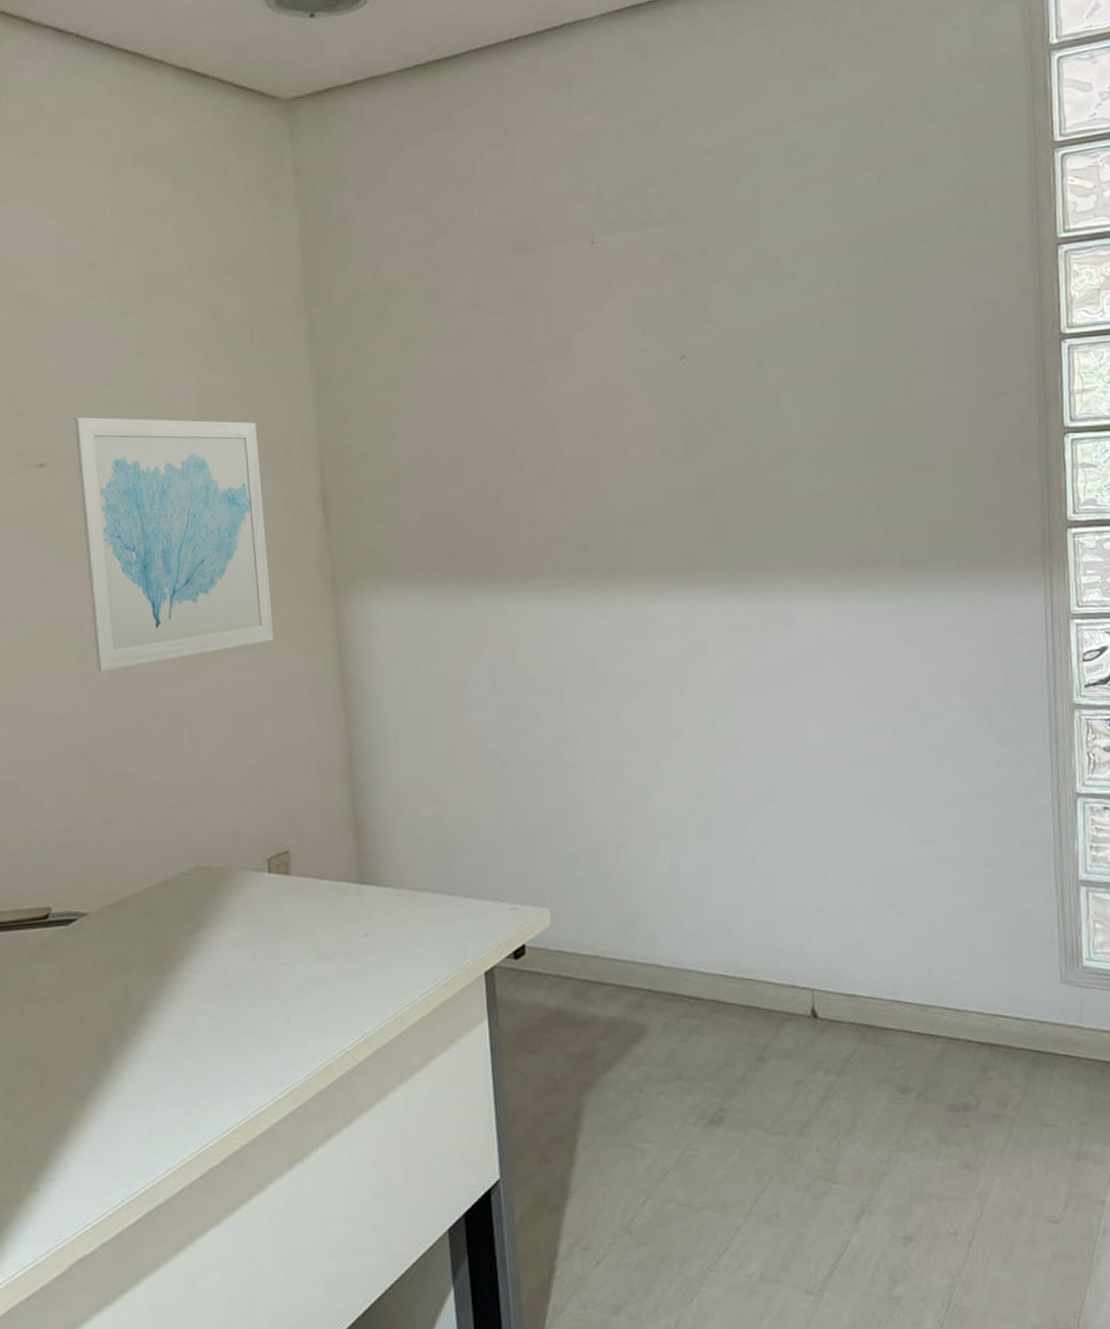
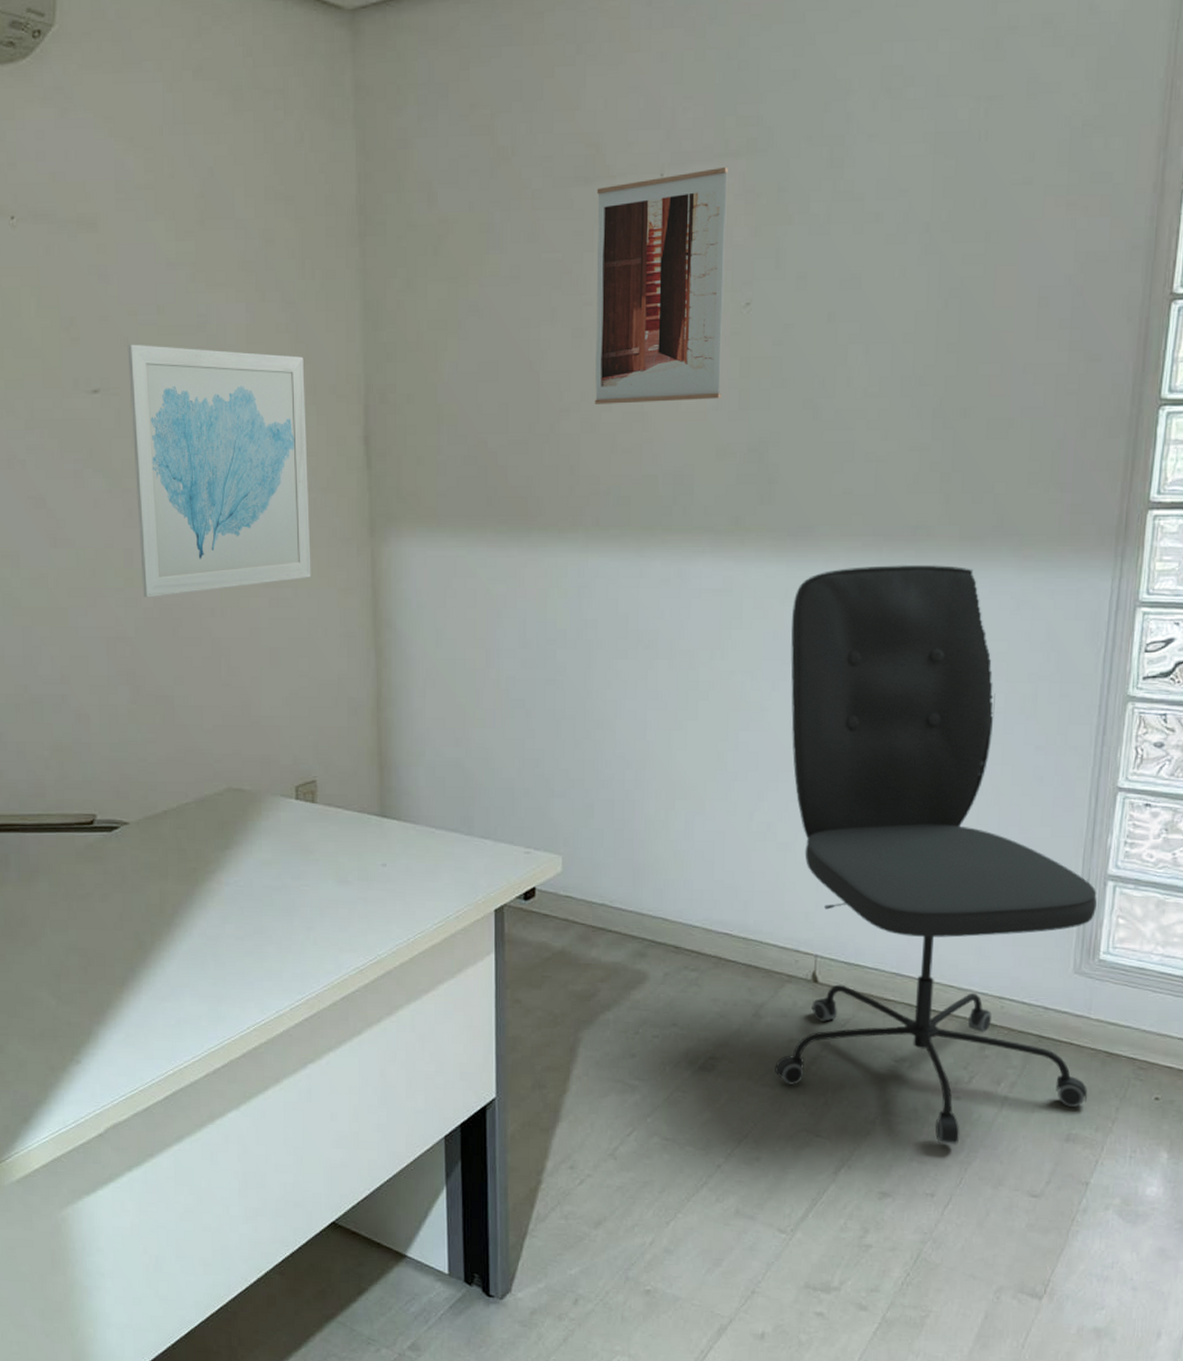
wall art: none [532,233,667,455] -> present [595,166,728,404]
office chair: none [754,590,1092,1177] -> present [775,564,1098,1145]

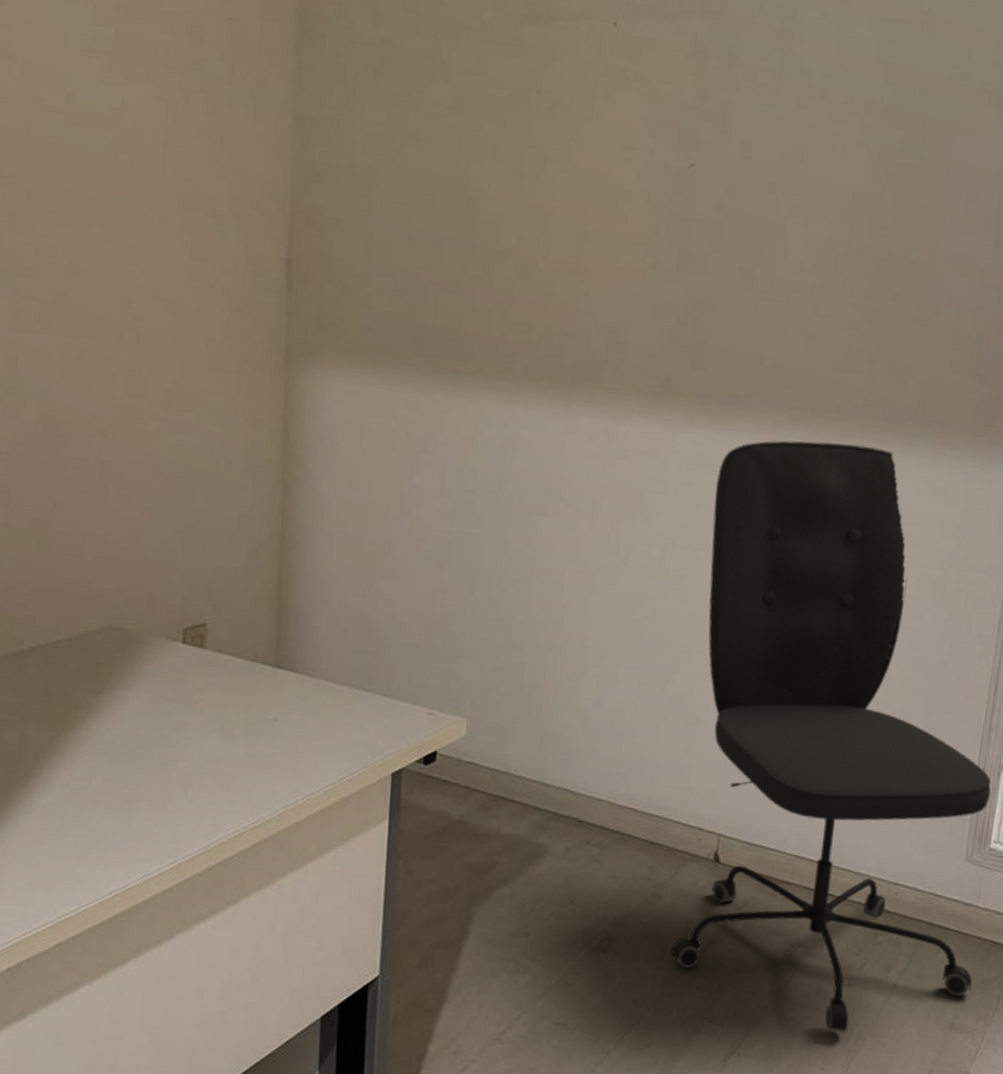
wall art: present [127,344,311,598] -> none [25,130,226,411]
wall art: present [595,166,728,404] -> none [532,24,681,258]

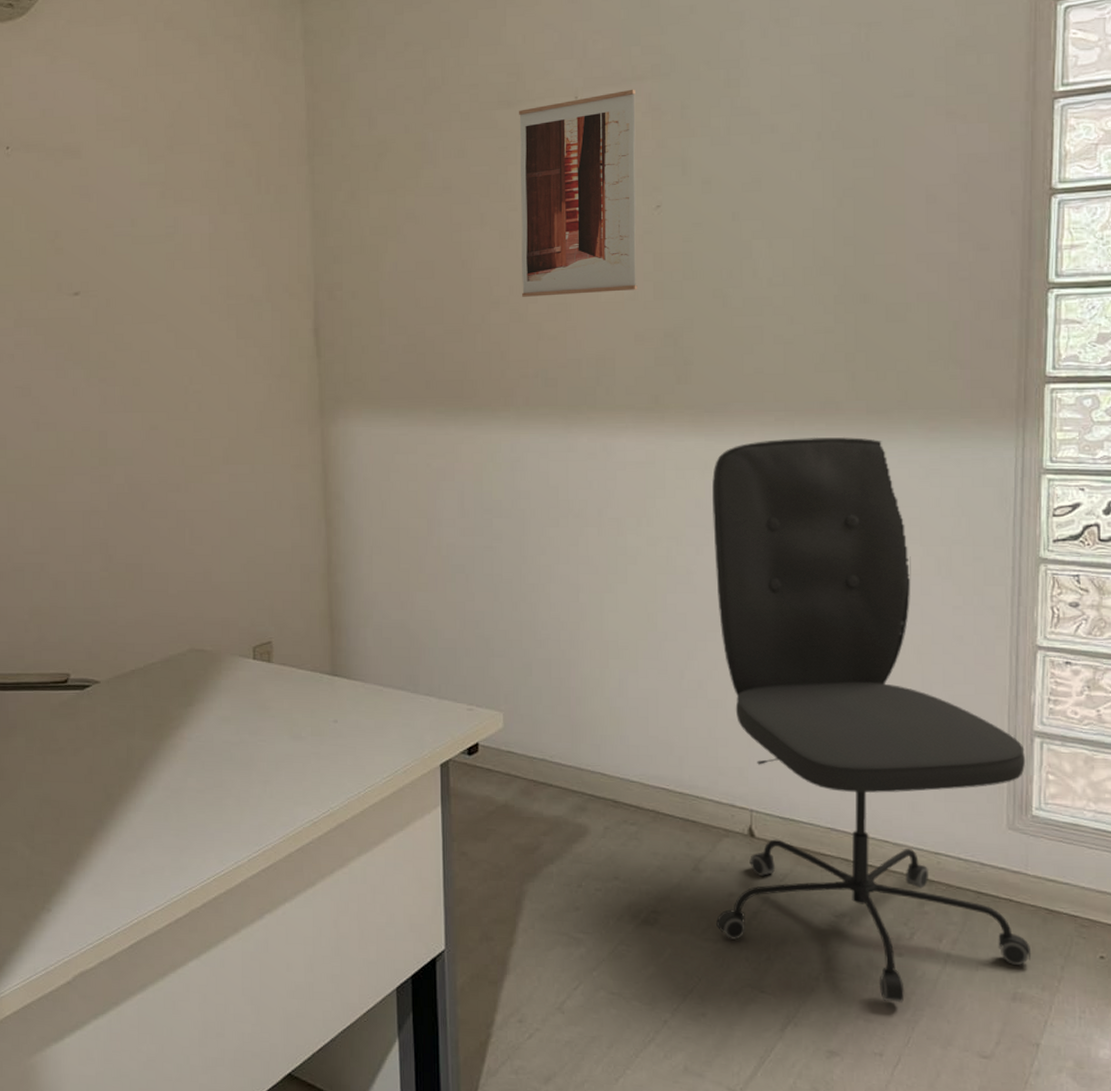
wall art: none [532,24,681,258] -> present [518,89,638,297]

